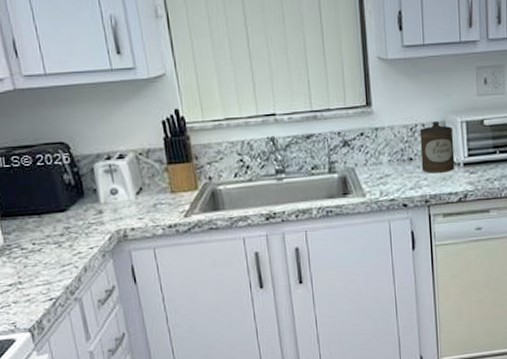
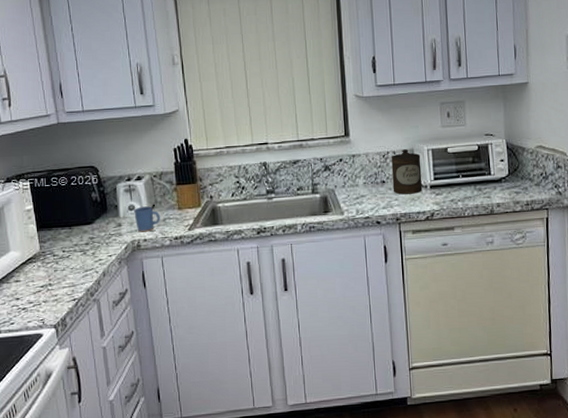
mug: none [117,189,151,220] -> present [134,206,161,232]

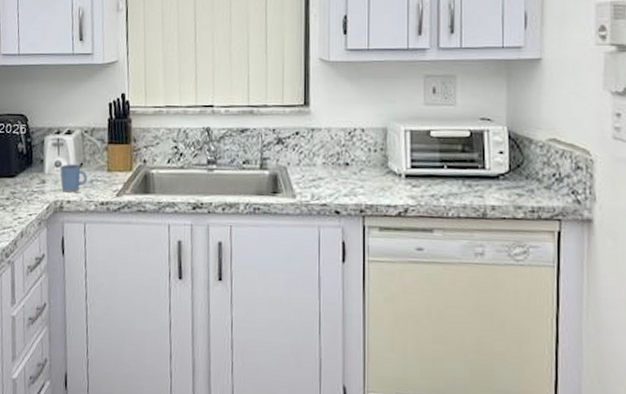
canister: present [391,149,423,195] -> none [358,127,396,183]

